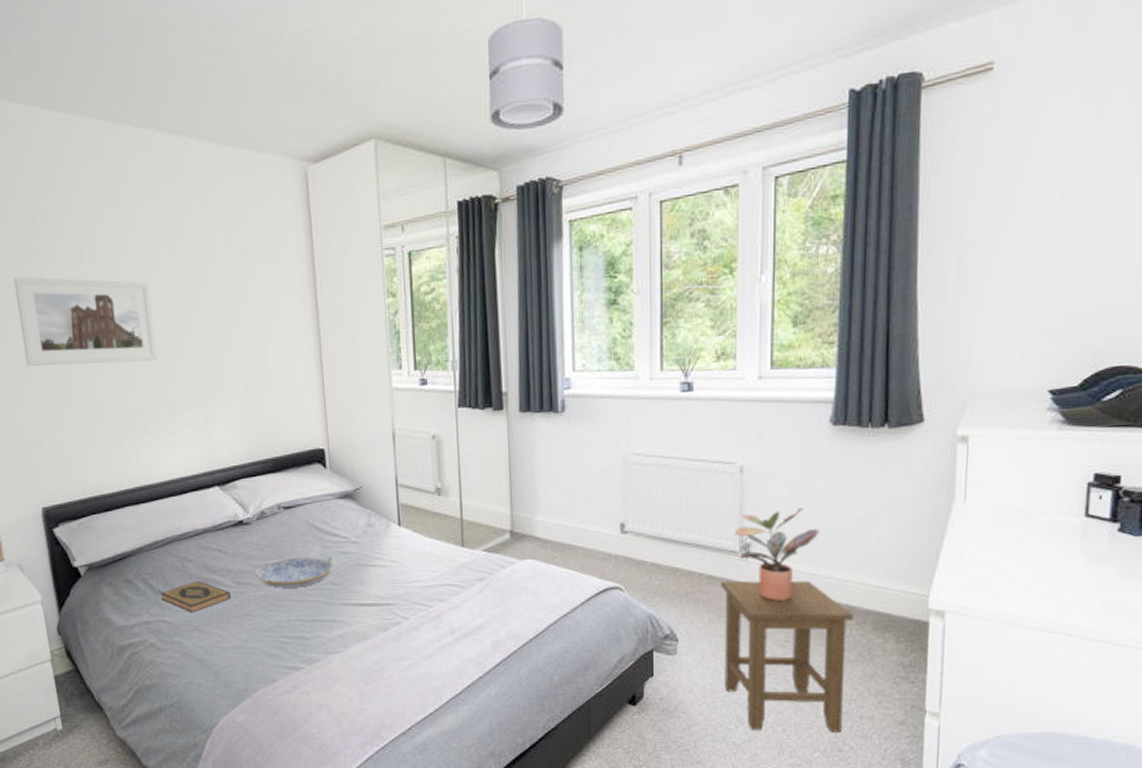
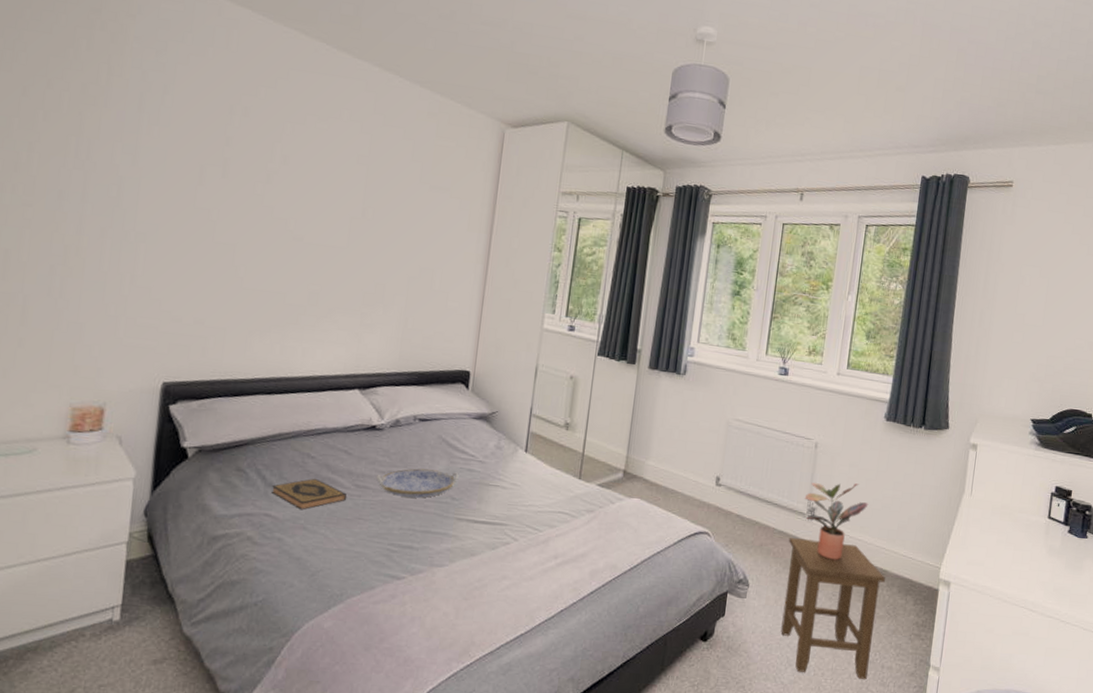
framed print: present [13,277,158,366] -> none [186,157,335,262]

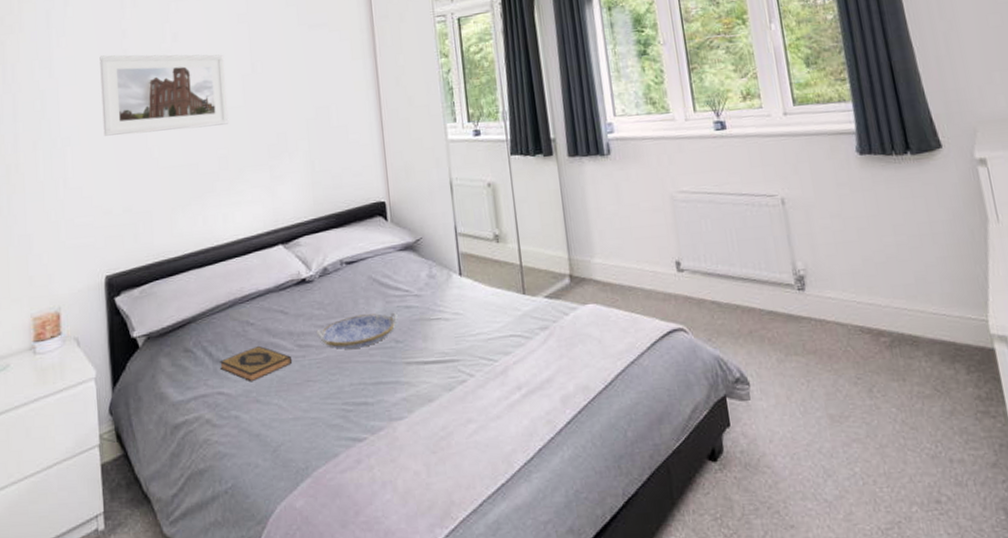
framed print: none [186,157,335,262] -> present [99,54,229,136]
stool: present [781,538,885,679] -> none [781,311,935,483]
potted plant: present [804,482,869,560] -> none [786,236,869,335]

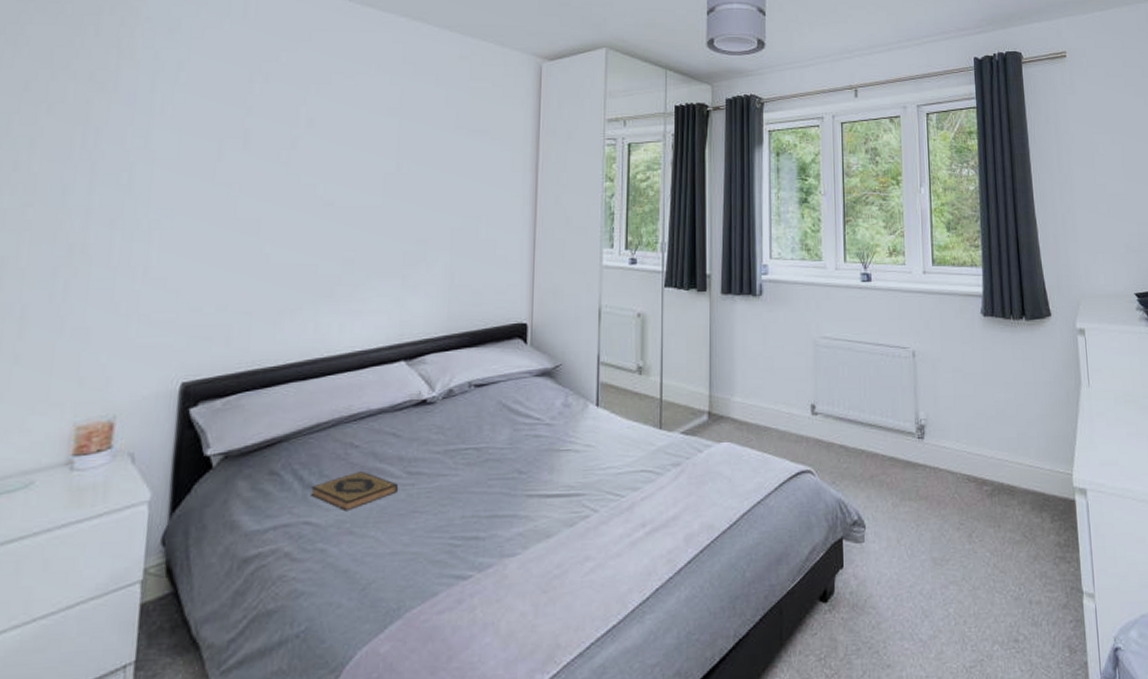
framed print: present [99,54,229,136] -> none [205,132,366,225]
serving tray: present [316,312,398,349] -> none [431,441,525,478]

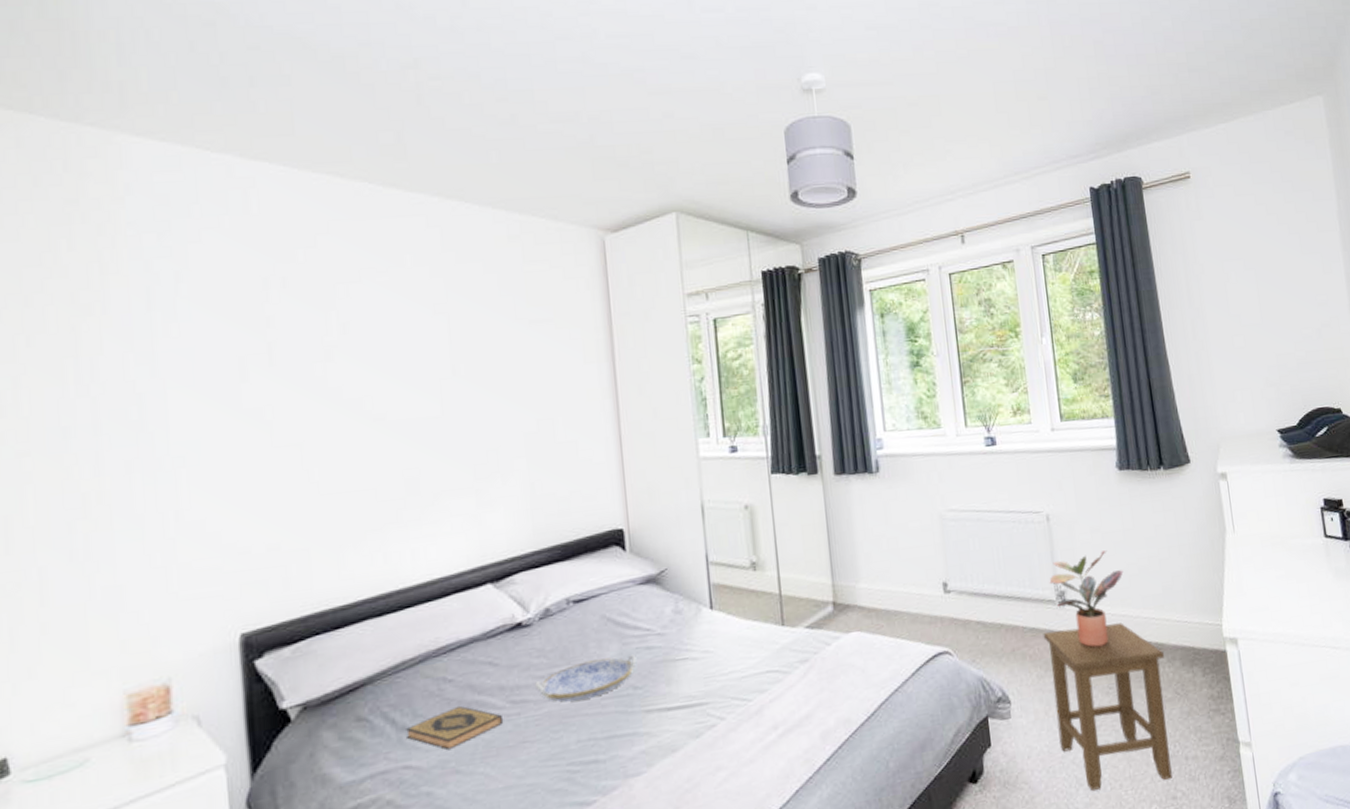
serving tray: none [431,441,525,478] -> present [535,654,637,702]
stool: none [901,461,1015,623] -> present [1043,623,1172,791]
potted plant: none [910,391,981,483] -> present [1049,550,1124,647]

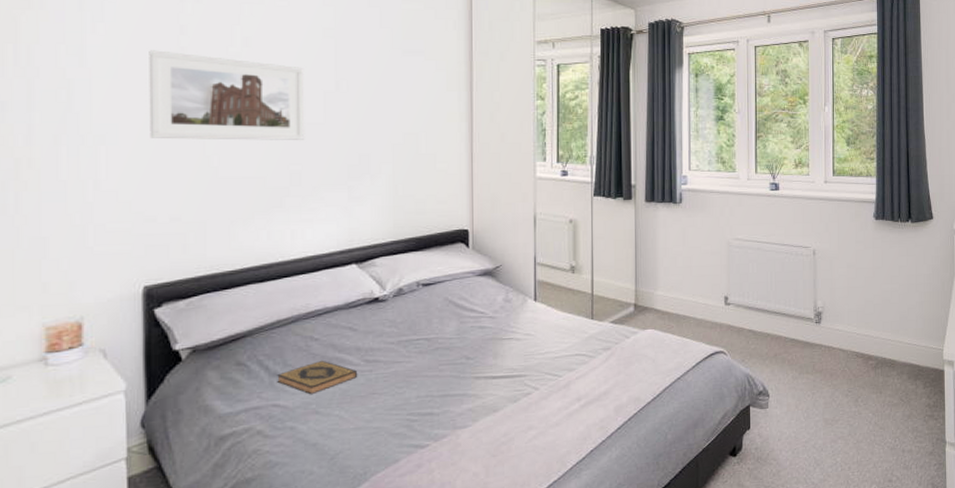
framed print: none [231,349,421,454] -> present [149,50,305,140]
serving tray: present [535,654,637,702] -> none [386,331,471,365]
stool: present [1043,623,1172,791] -> none [800,341,894,470]
potted plant: present [1049,550,1124,647] -> none [810,283,870,359]

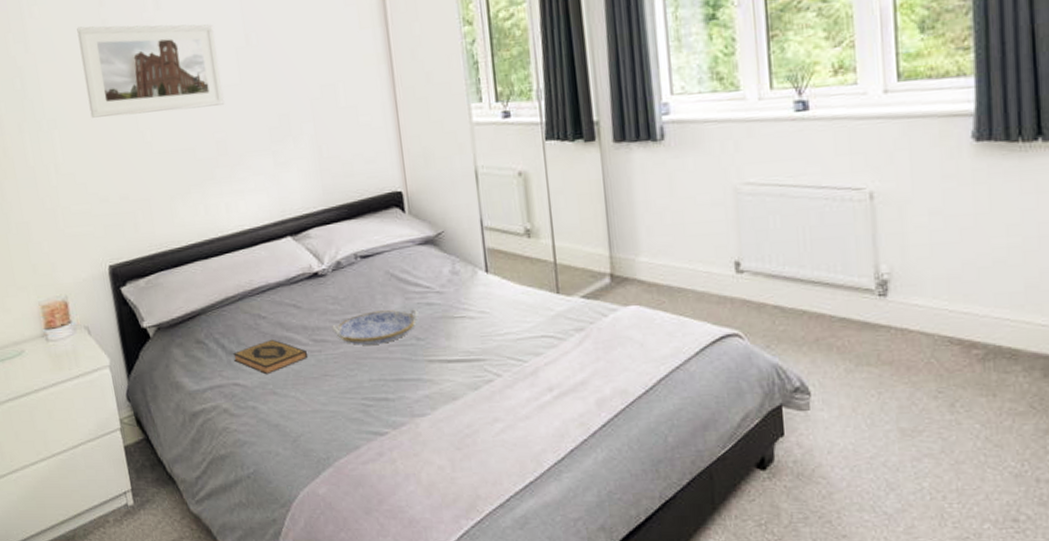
serving tray: none [386,331,471,365] -> present [332,309,419,345]

